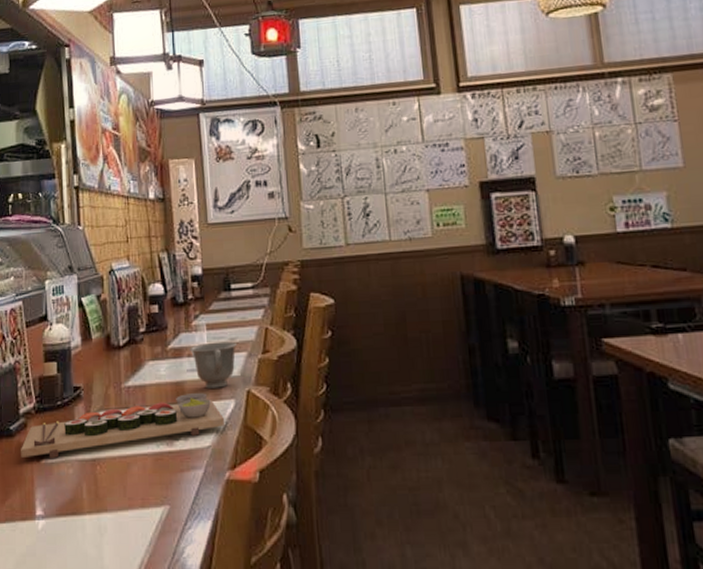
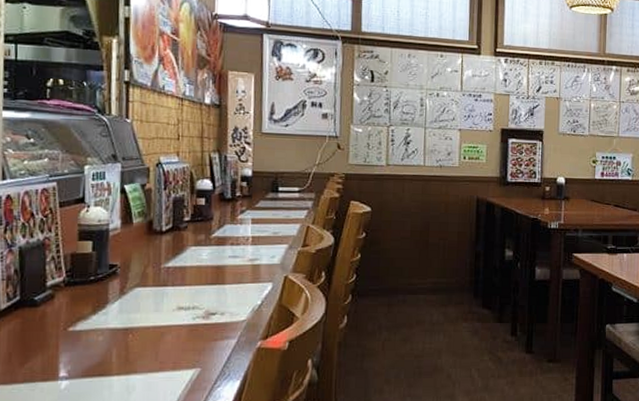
sushi platter: present [21,393,225,458] -> none [45,276,262,327]
teacup: present [190,341,238,389] -> none [233,234,280,273]

